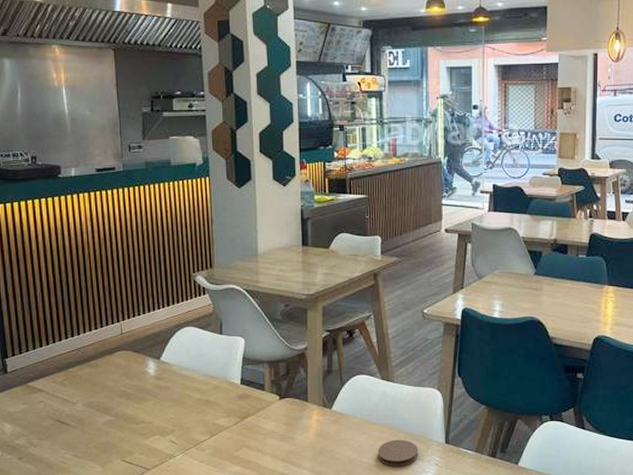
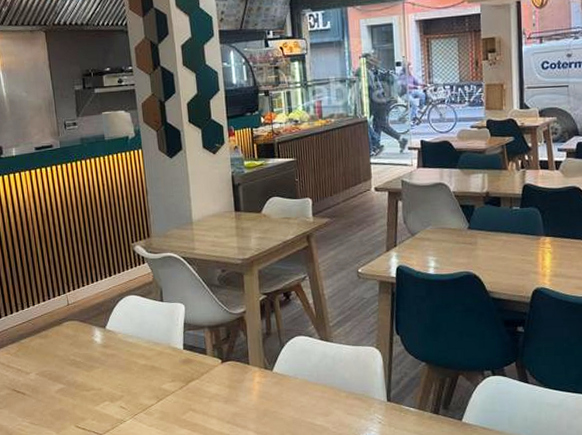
coaster: present [378,439,418,467] -> none [320,398,361,426]

